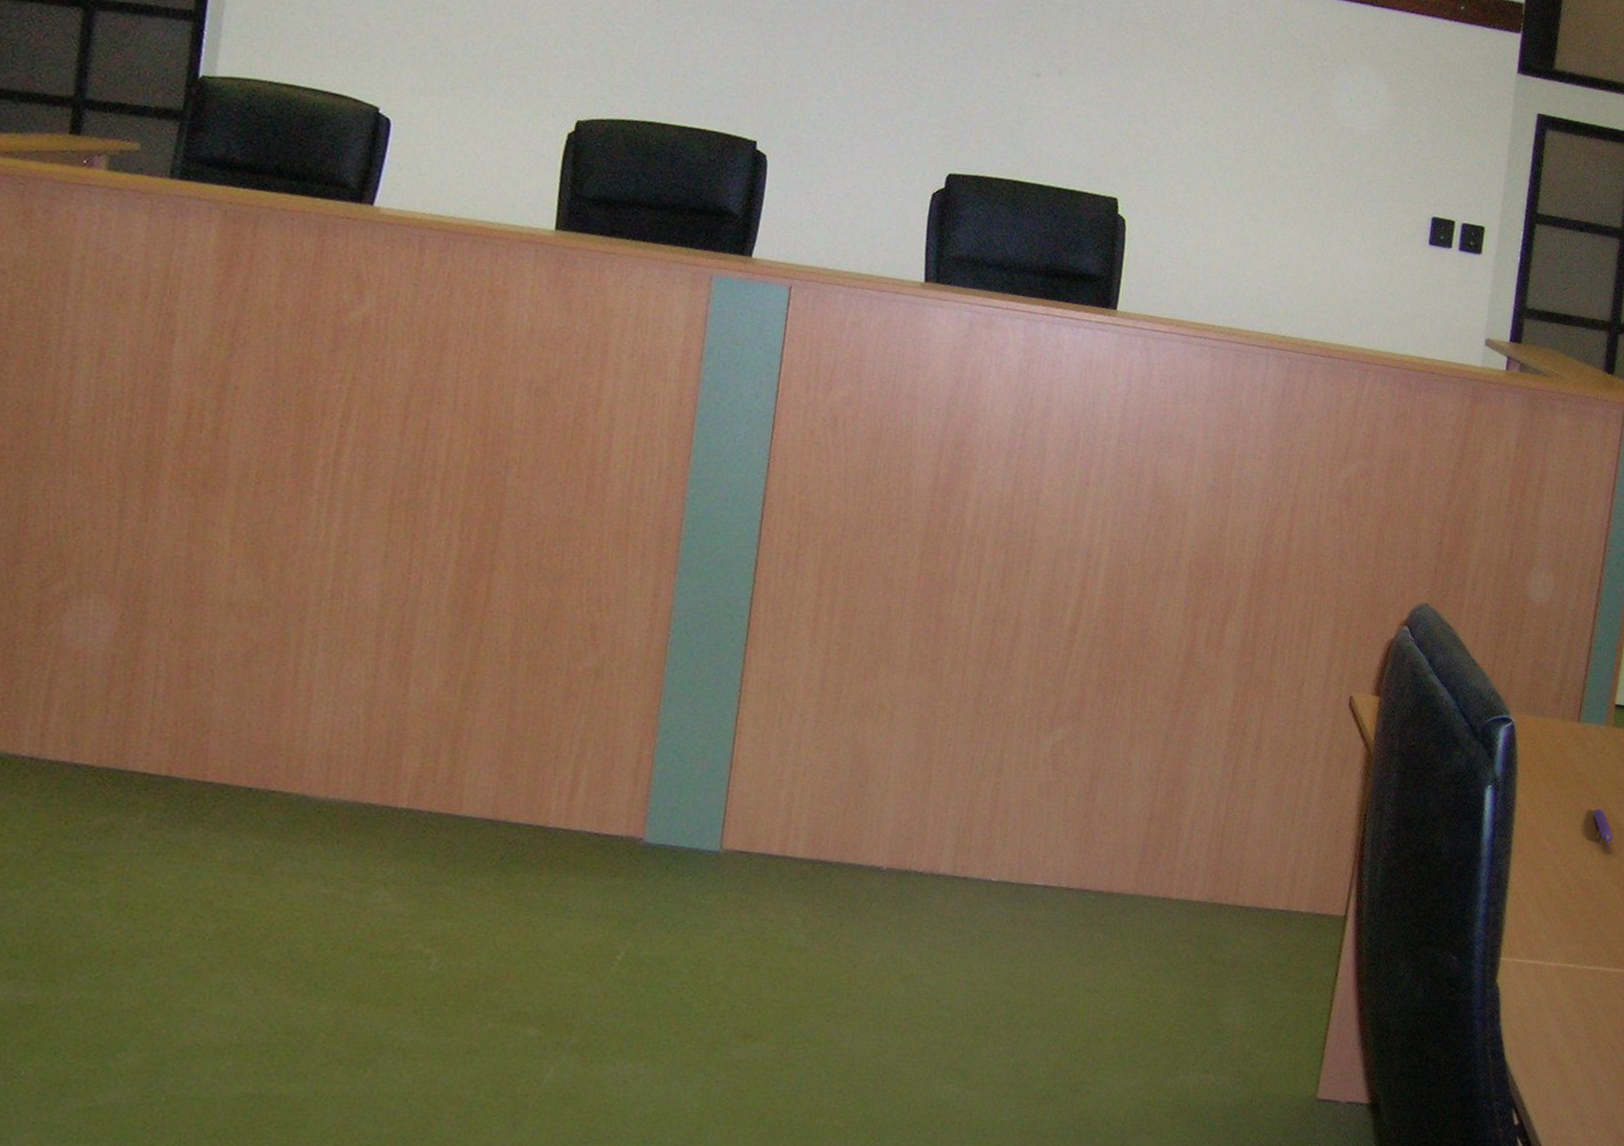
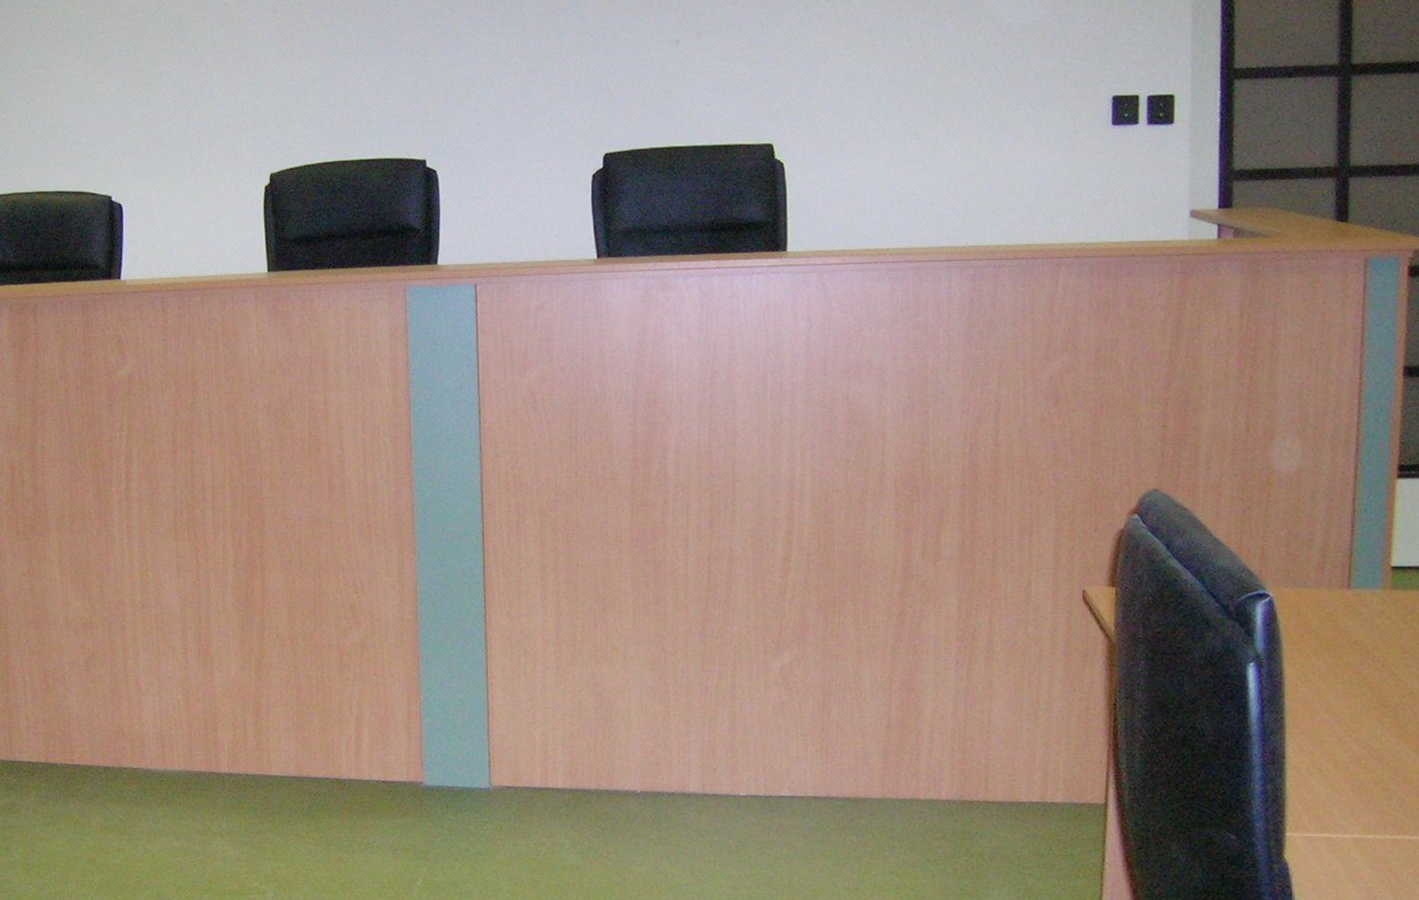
pen: present [1593,808,1613,844] -> none [1378,675,1405,710]

